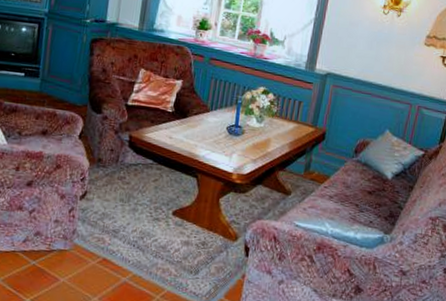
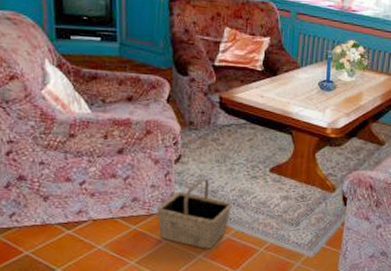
basket: none [57,217,132,292] -> present [156,178,232,249]

